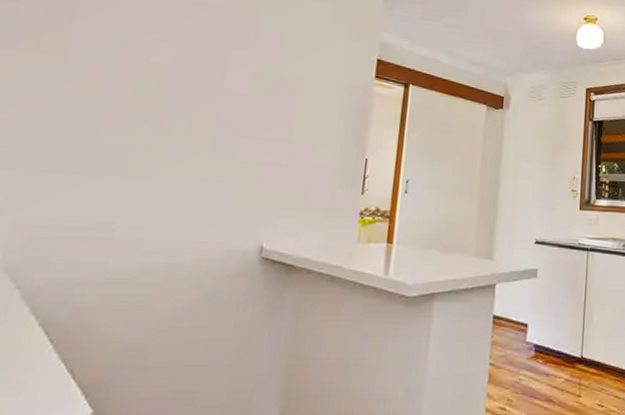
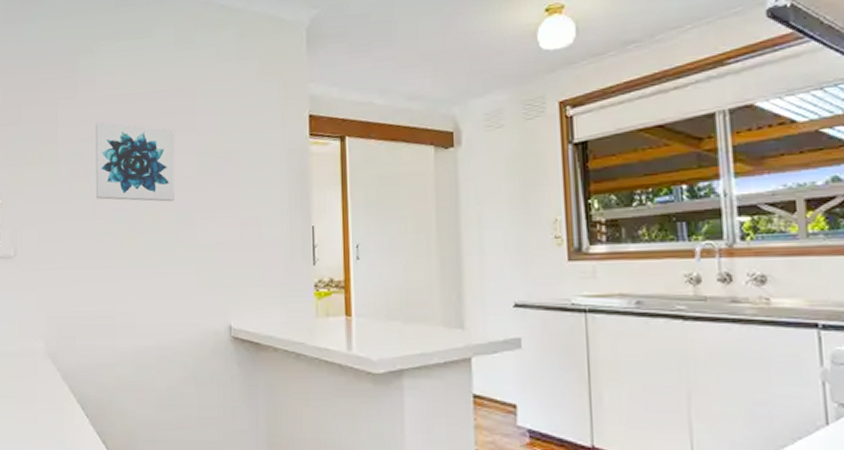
wall art: none [112,20,228,117] -> present [95,121,174,202]

